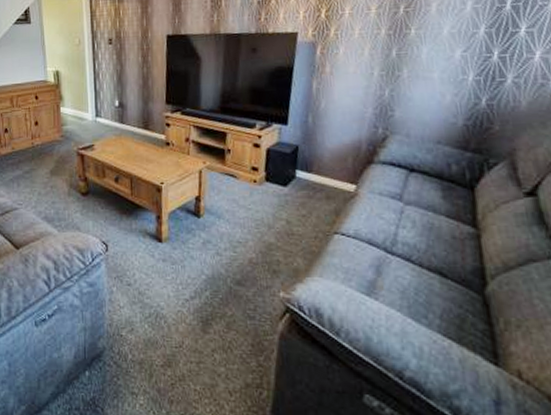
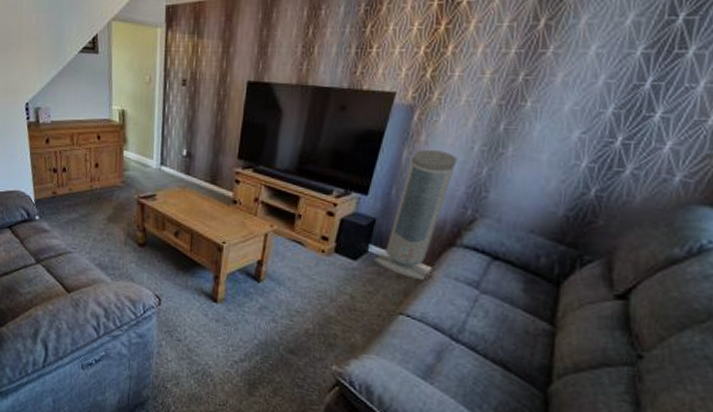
air purifier: none [303,78,361,199] -> present [374,150,457,281]

